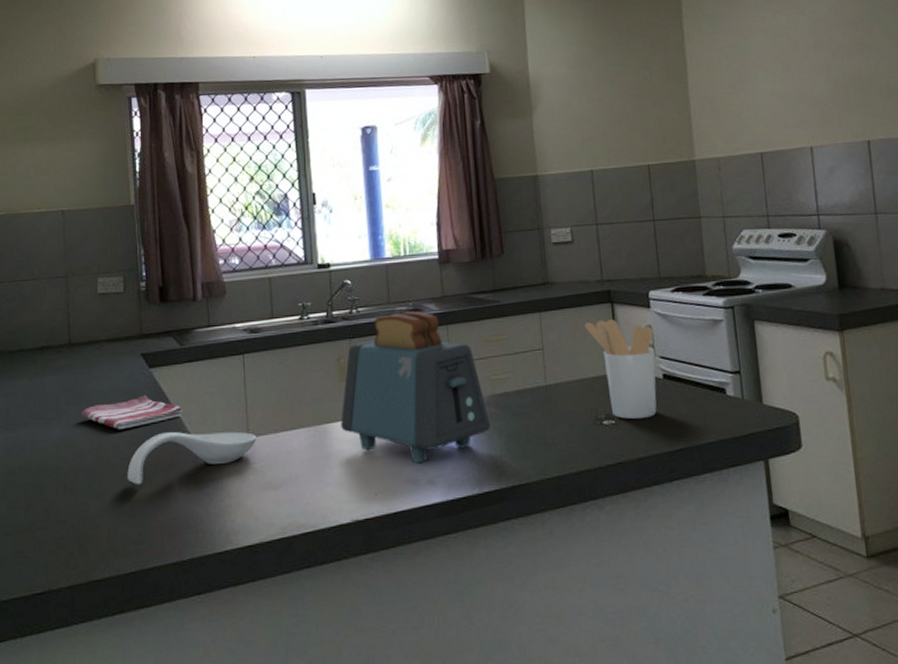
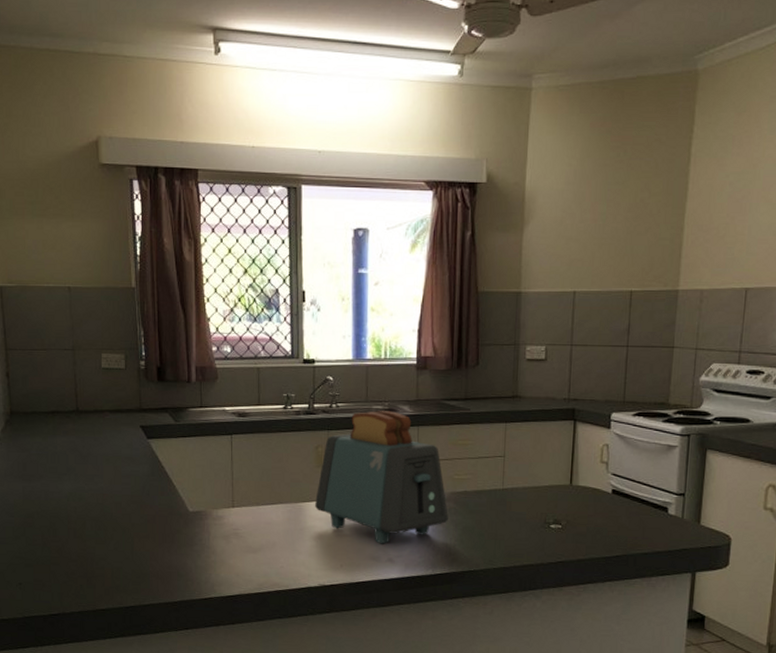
dish towel: present [82,395,182,430] -> none [88,462,176,490]
spoon rest: present [127,431,257,485] -> none [128,496,240,537]
utensil holder: present [584,319,657,420] -> none [545,435,610,527]

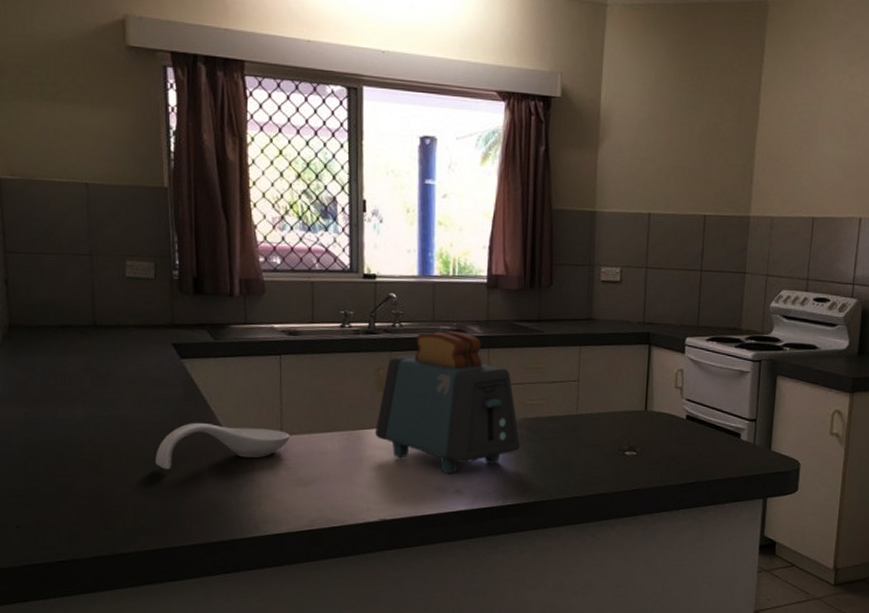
spoon rest: none [128,496,240,537] -> present [155,423,290,470]

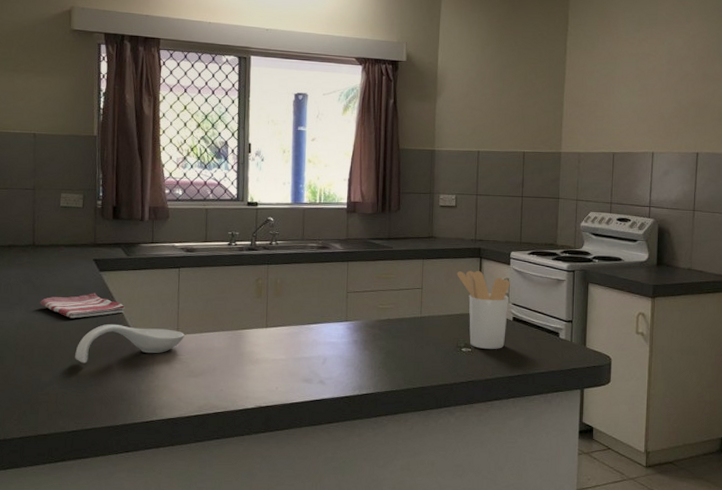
dish towel: none [107,385,214,416] -> present [40,293,125,319]
toaster: present [375,331,520,474] -> none [254,248,374,368]
utensil holder: none [620,360,684,453] -> present [457,271,510,350]

